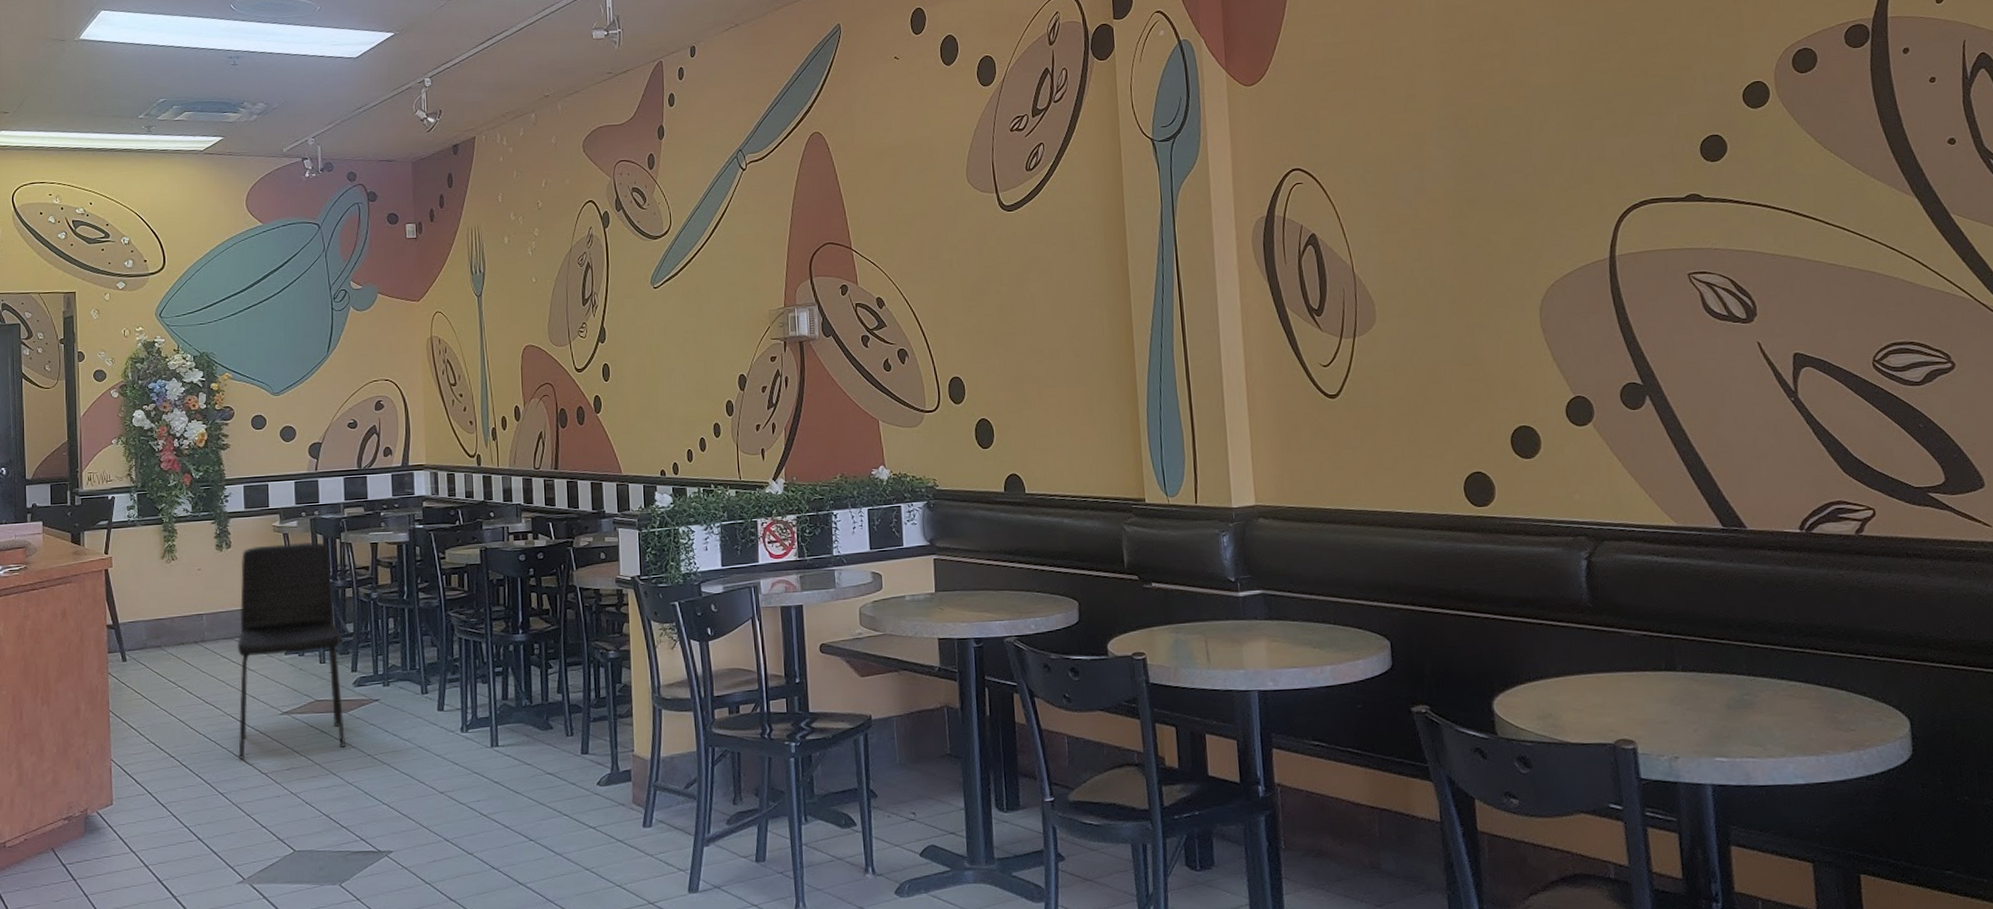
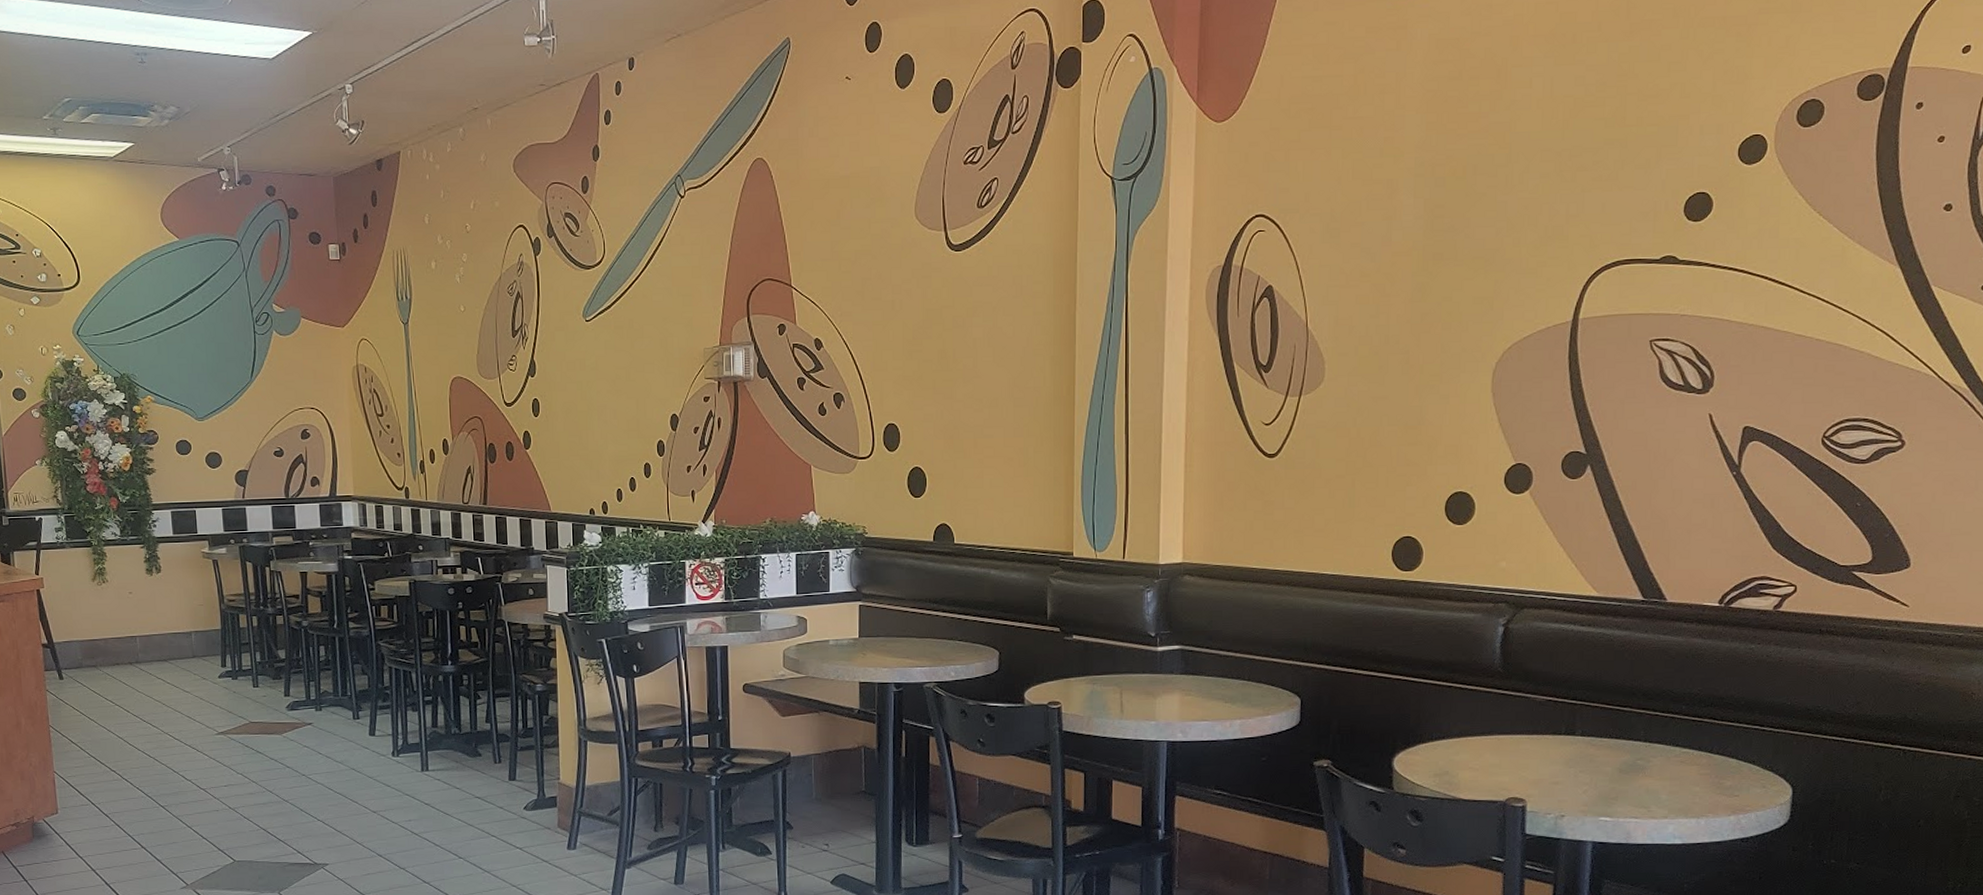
chair: present [238,541,347,759] -> none [171,569,281,775]

